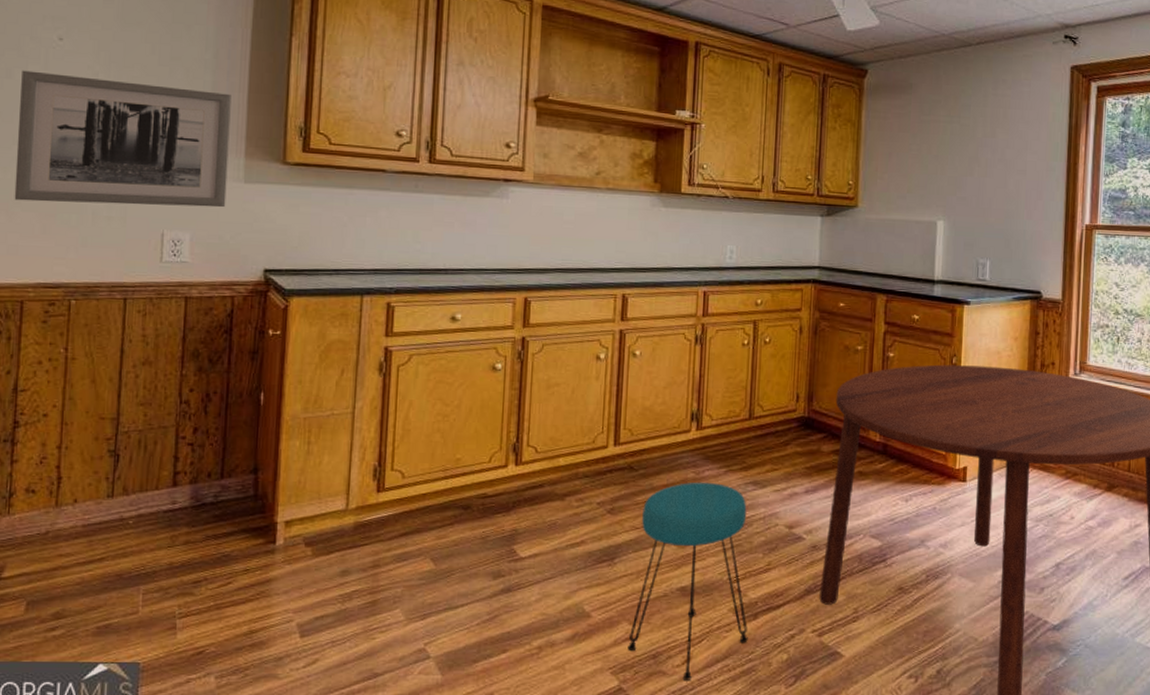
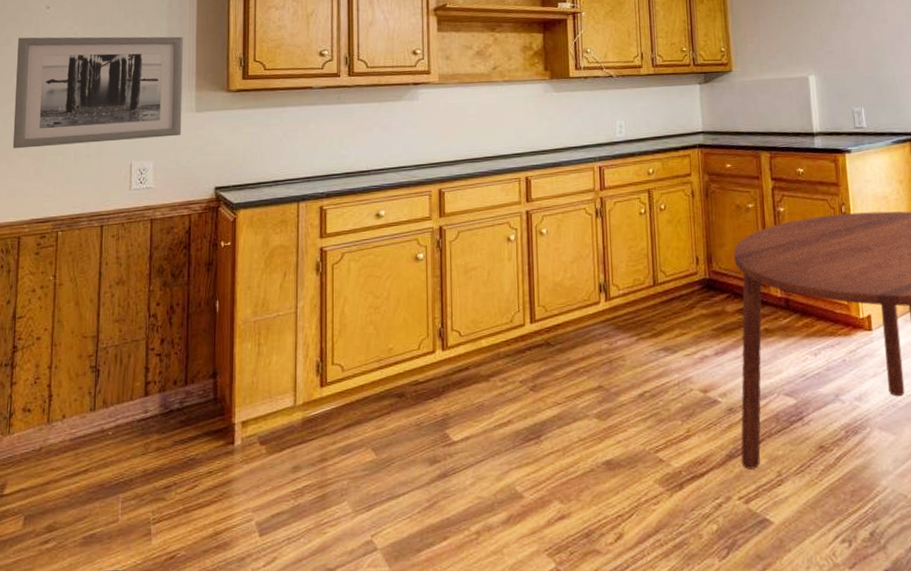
stool: present [628,482,748,680] -> none [561,352,676,558]

